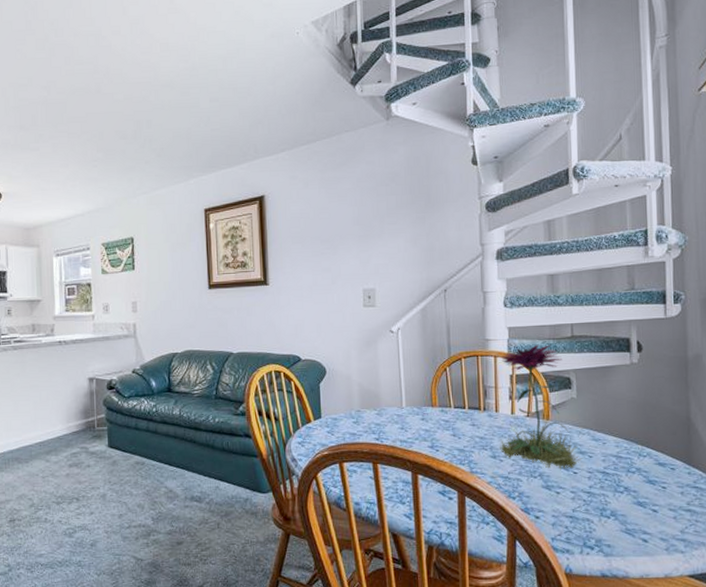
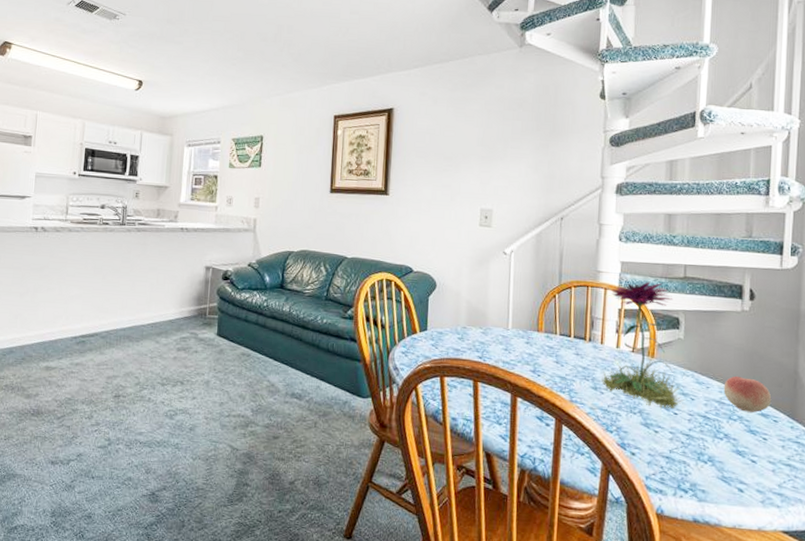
fruit: none [620,428,667,463] -> present [723,375,772,413]

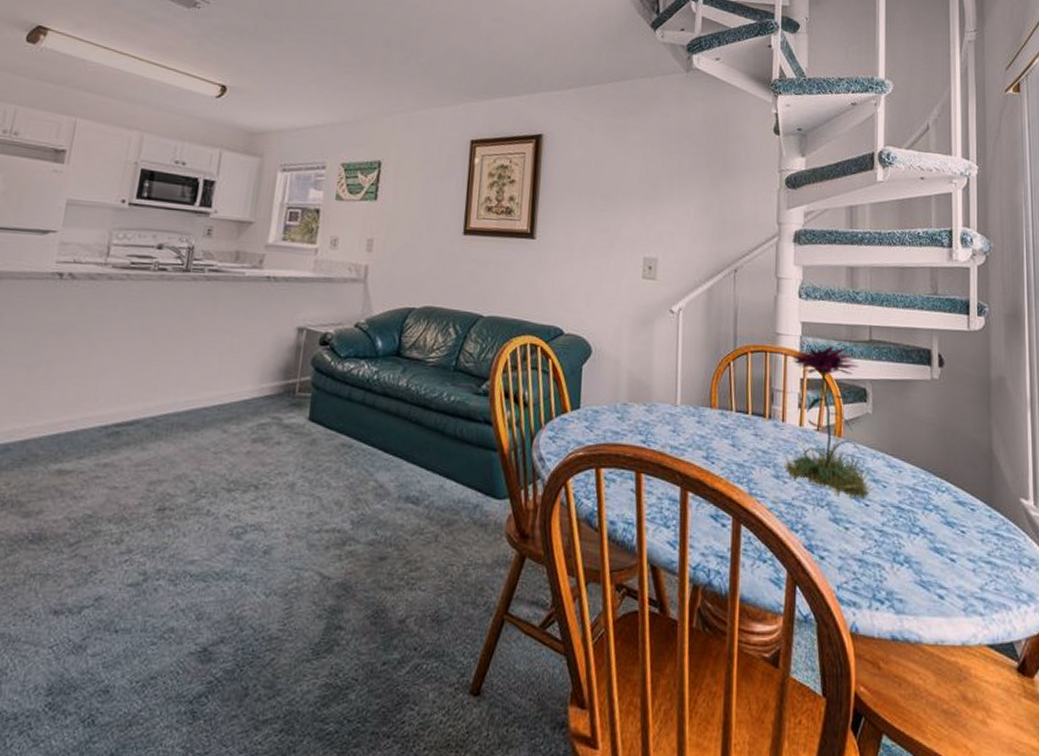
fruit: present [723,375,772,413] -> none [917,456,968,500]

